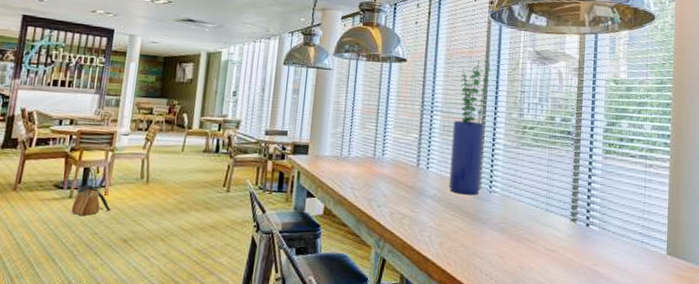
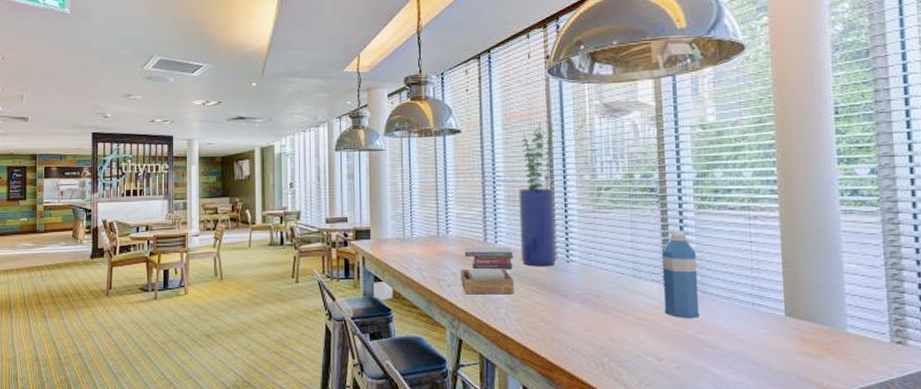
tote bag: present [71,168,112,217] -> none [158,270,193,316]
napkin holder: none [391,191,440,219] -> present [461,268,514,295]
books: none [397,170,443,195] -> present [464,246,514,270]
water bottle: none [570,173,600,253] -> present [662,232,700,319]

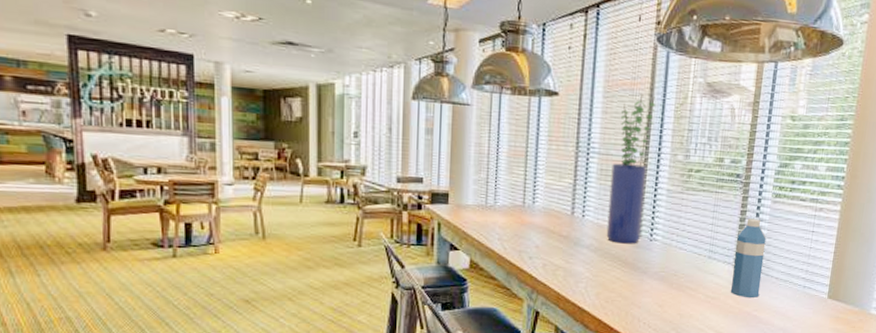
napkin holder: present [461,268,514,295] -> none [543,241,597,270]
books: present [464,246,514,270] -> none [549,219,600,245]

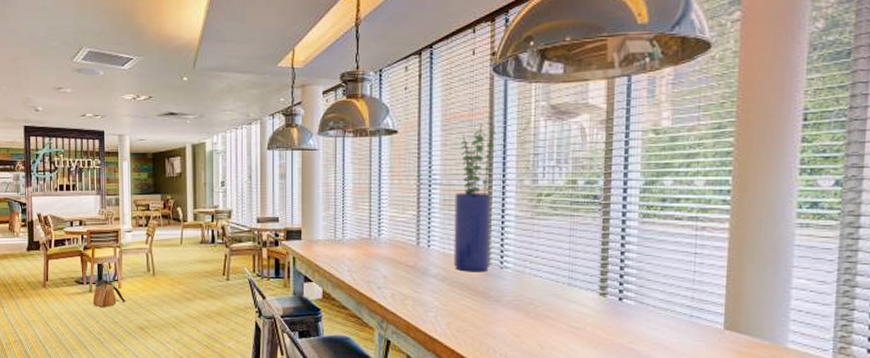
tote bag: none [178,223,226,277] -> present [93,264,127,308]
water bottle: present [731,218,767,299] -> none [599,242,637,329]

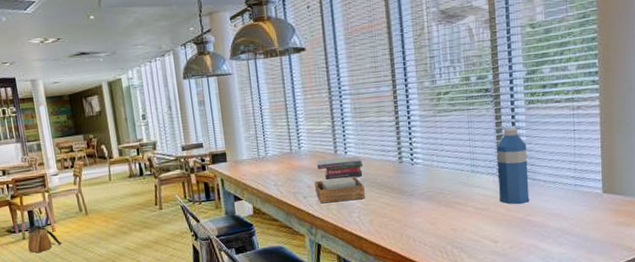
napkin holder: none [391,271,445,299] -> present [315,176,365,204]
books: none [396,250,447,274] -> present [316,155,363,180]
vase: present [453,124,497,272] -> none [363,34,402,172]
water bottle: none [599,242,637,329] -> present [497,127,530,205]

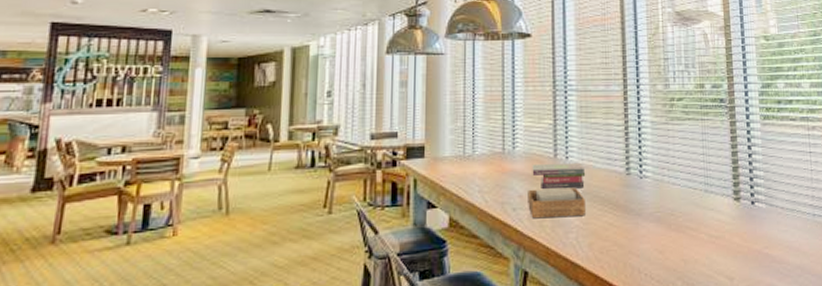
tote bag: present [27,210,63,253] -> none [130,204,183,266]
water bottle: present [497,127,530,205] -> none [732,144,767,234]

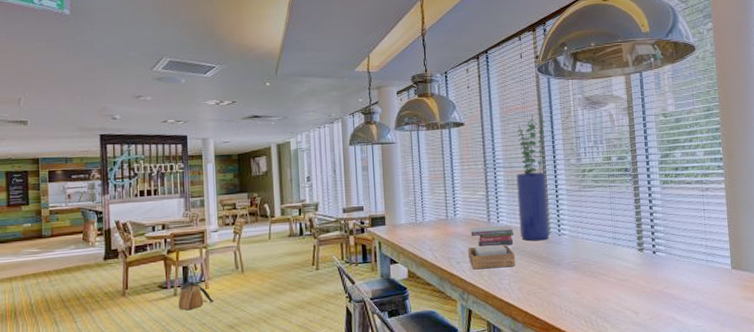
tote bag: none [130,204,183,266] -> present [178,266,215,311]
vase: none [591,28,629,185] -> present [516,114,550,242]

